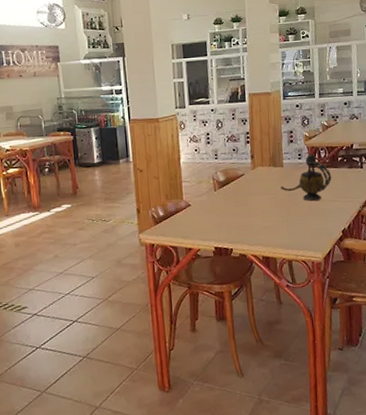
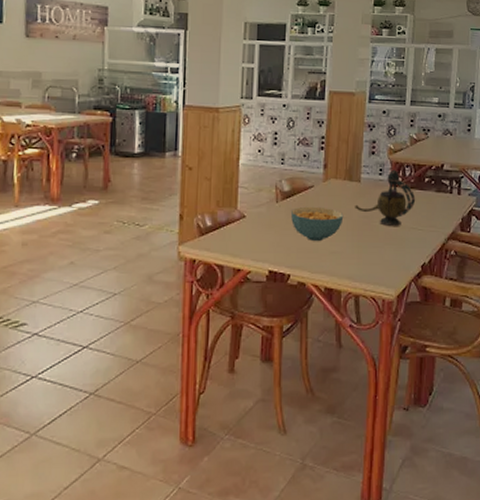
cereal bowl: none [227,190,272,219] -> present [290,206,344,241]

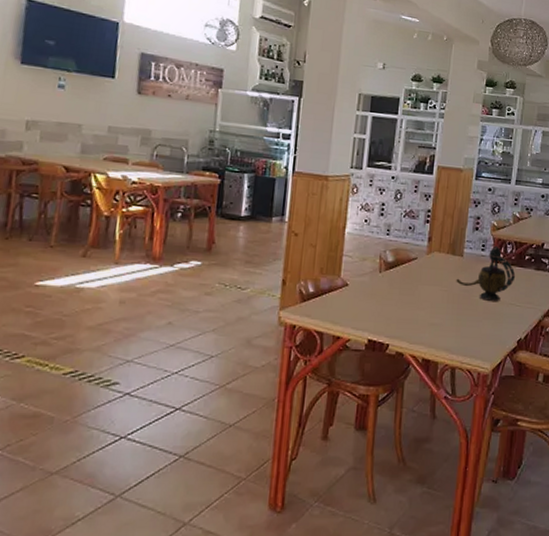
cereal bowl: present [290,206,344,241] -> none [393,277,445,312]

